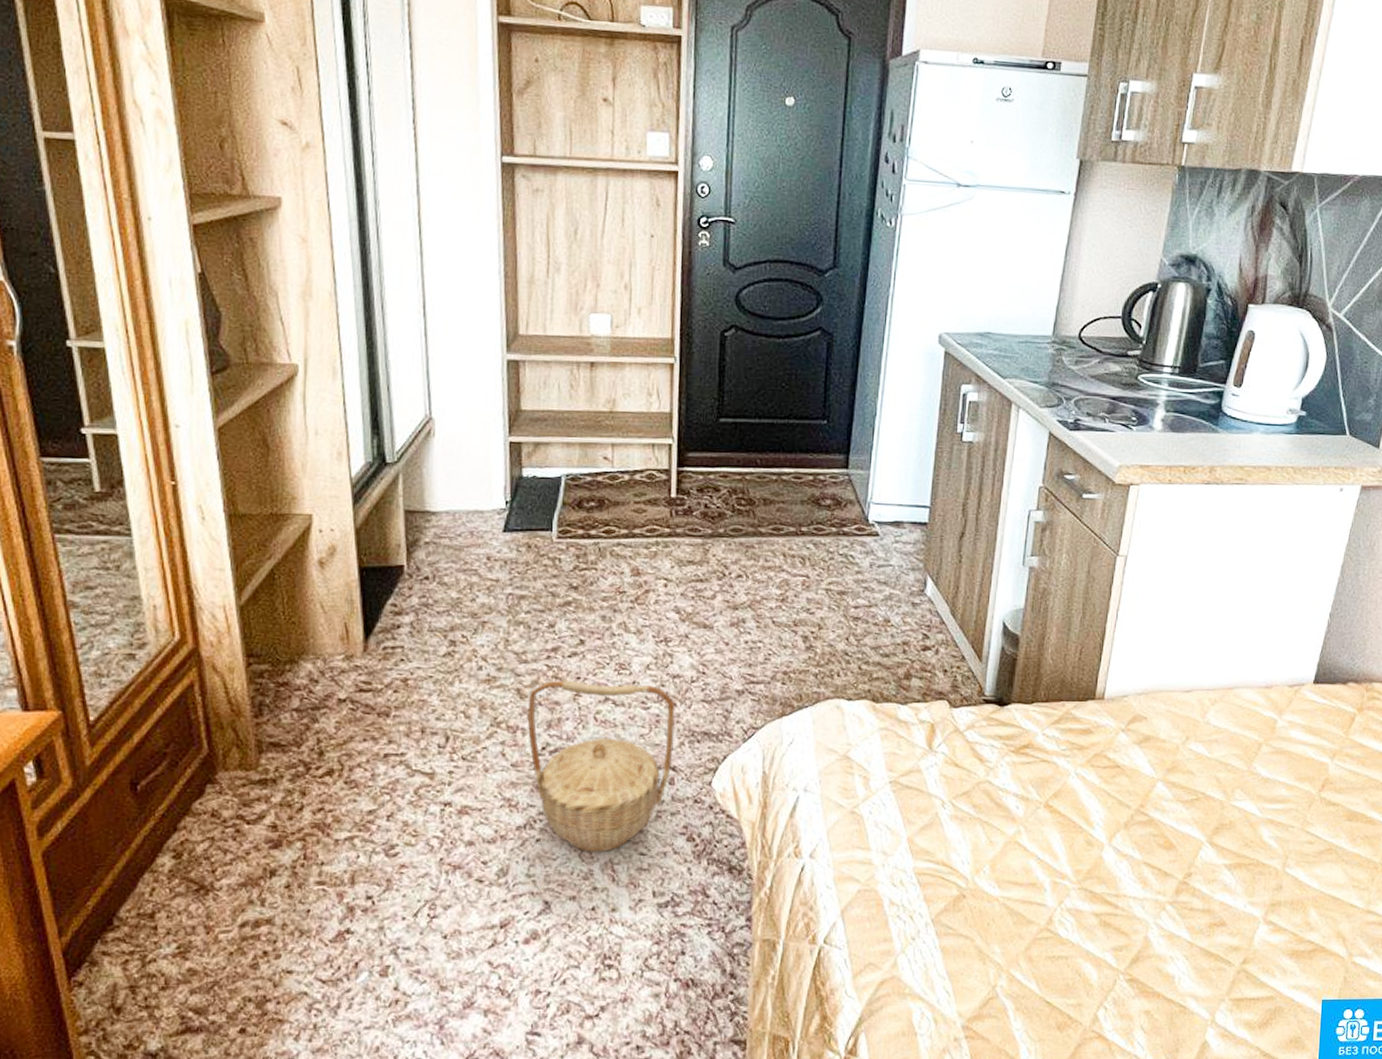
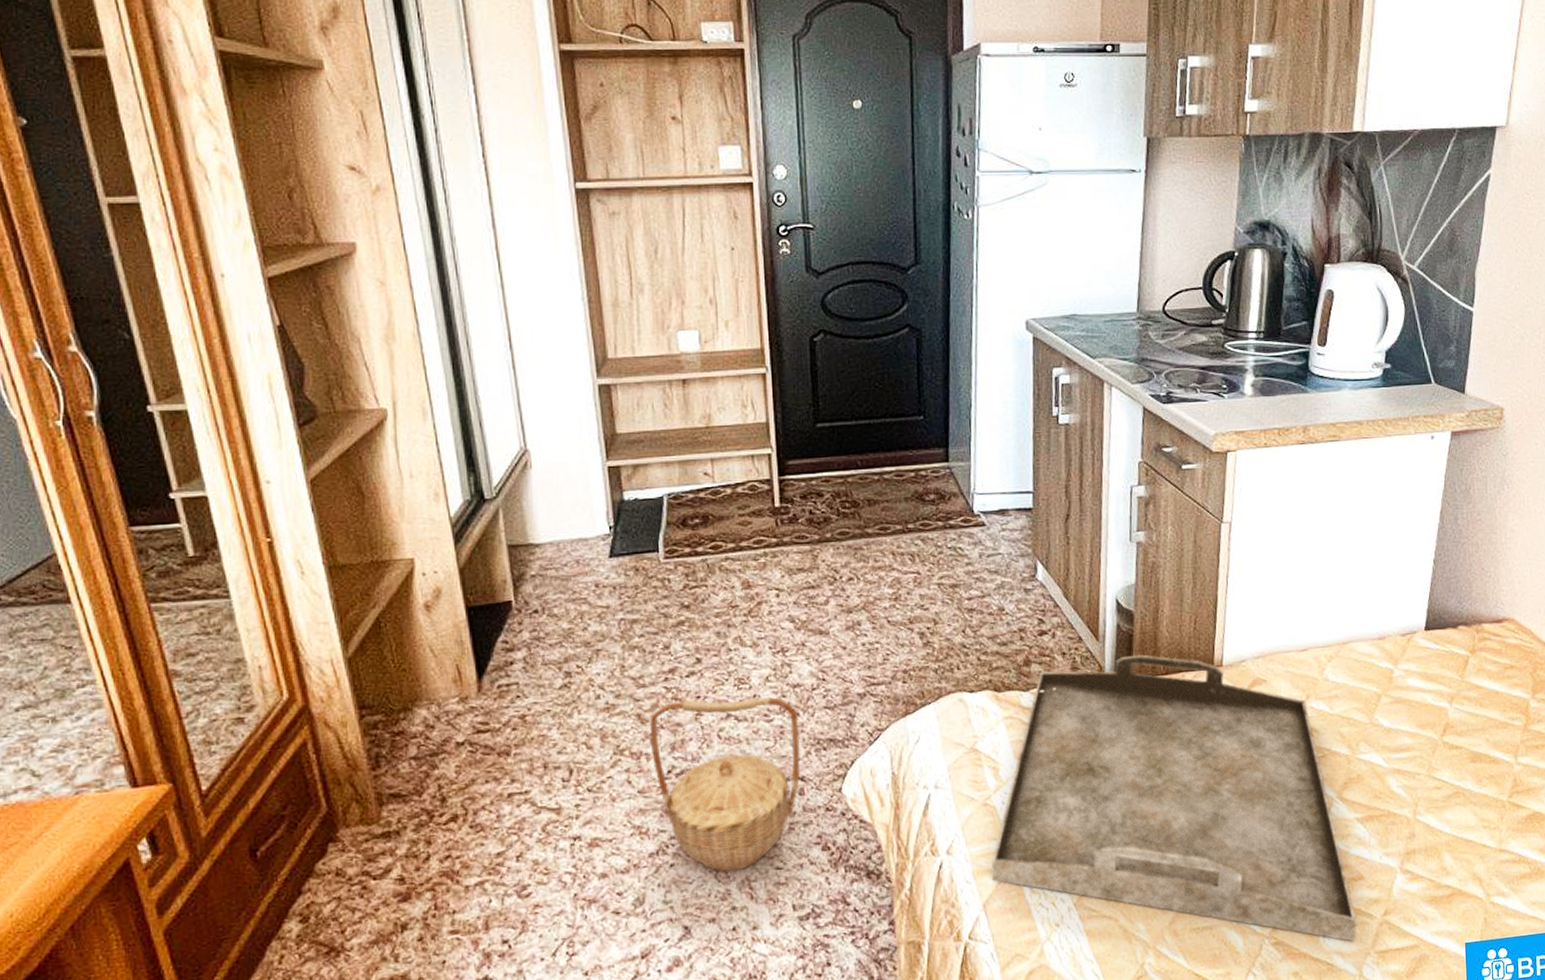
serving tray: none [852,679,1215,986] -> present [991,654,1357,942]

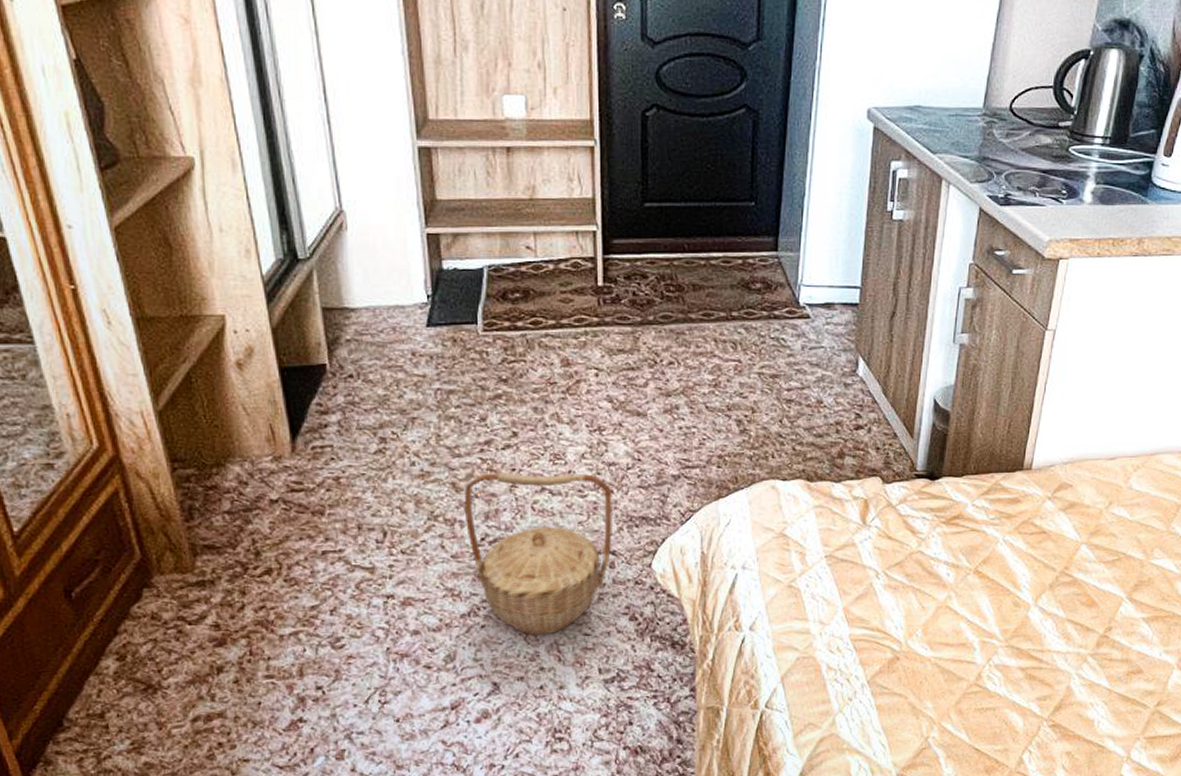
serving tray: present [991,654,1357,942] -> none [791,453,1131,727]

